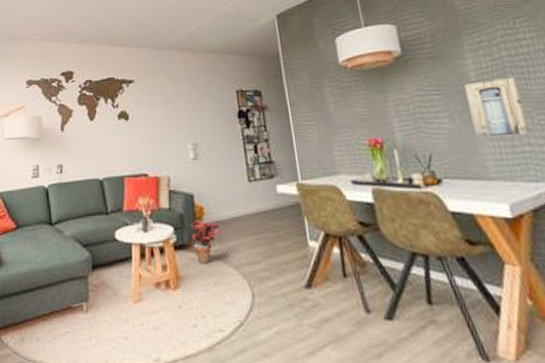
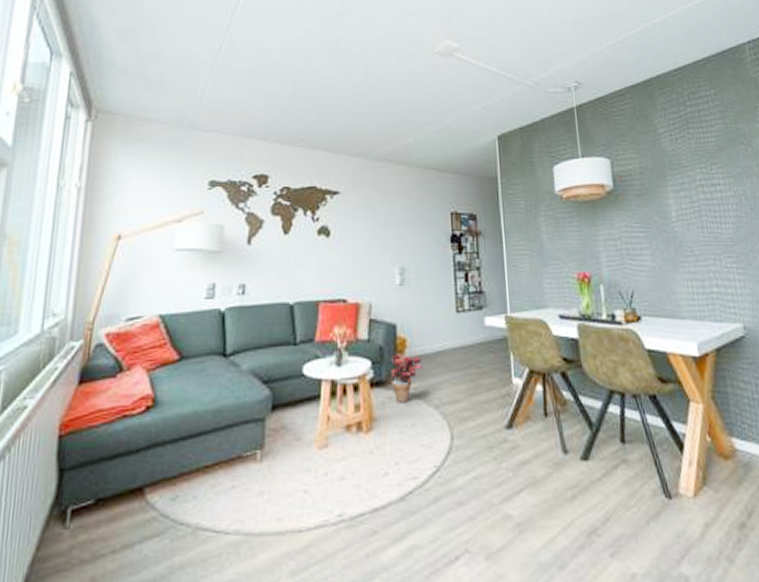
wall art: present [464,76,530,137] -> none [666,219,718,276]

